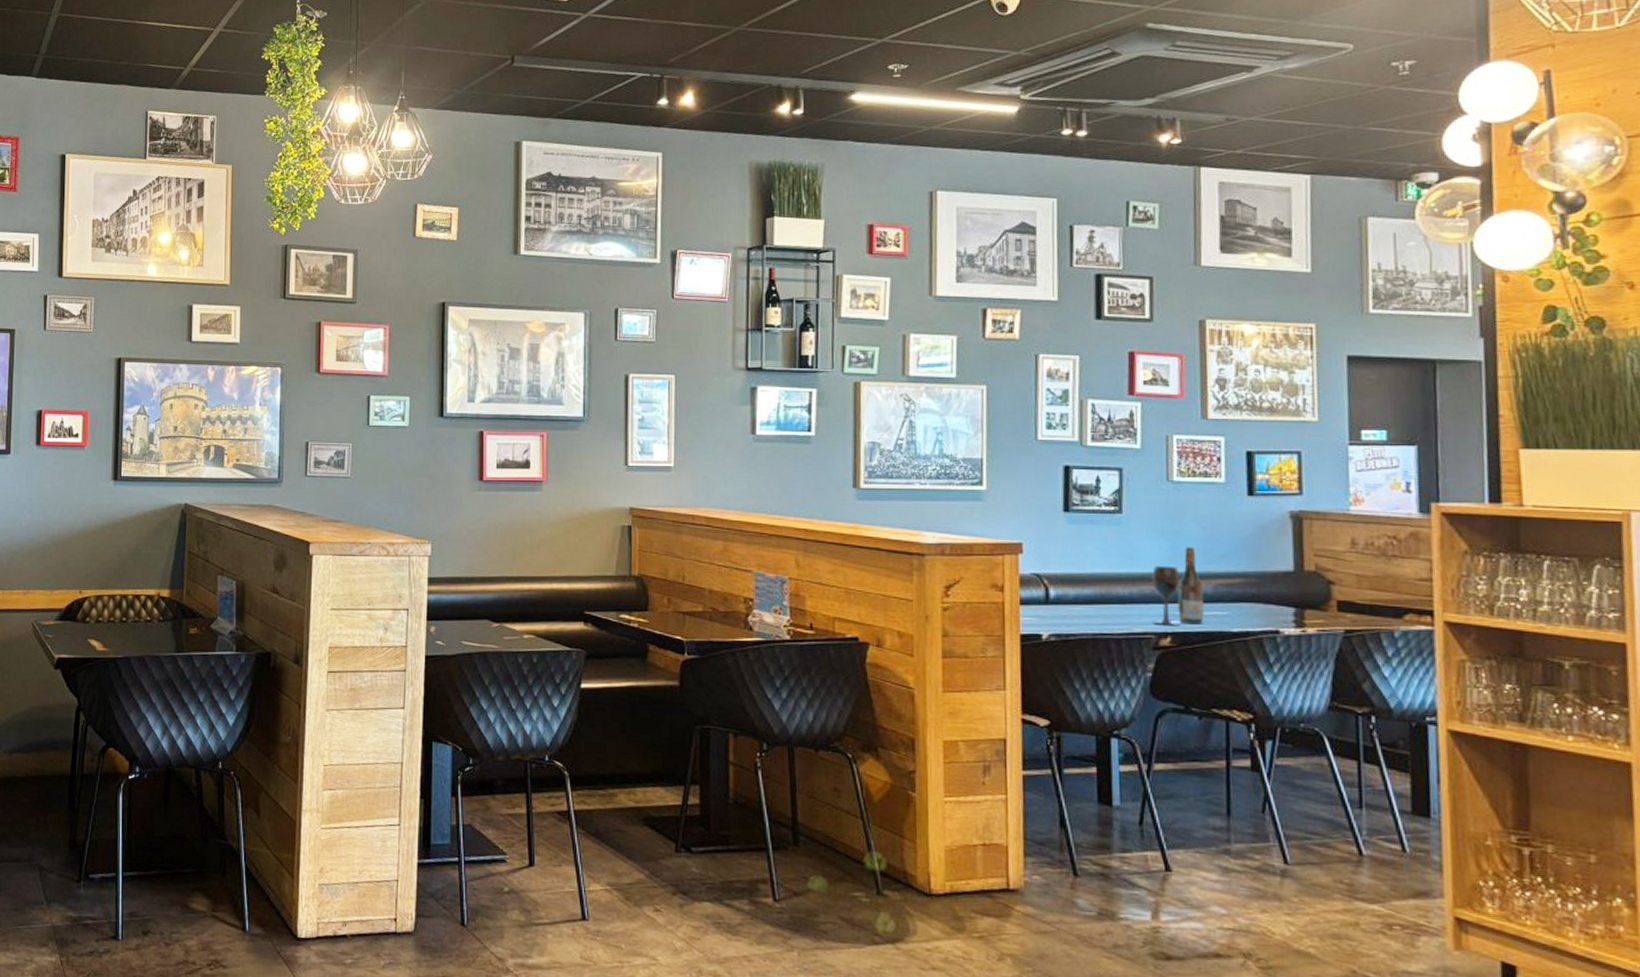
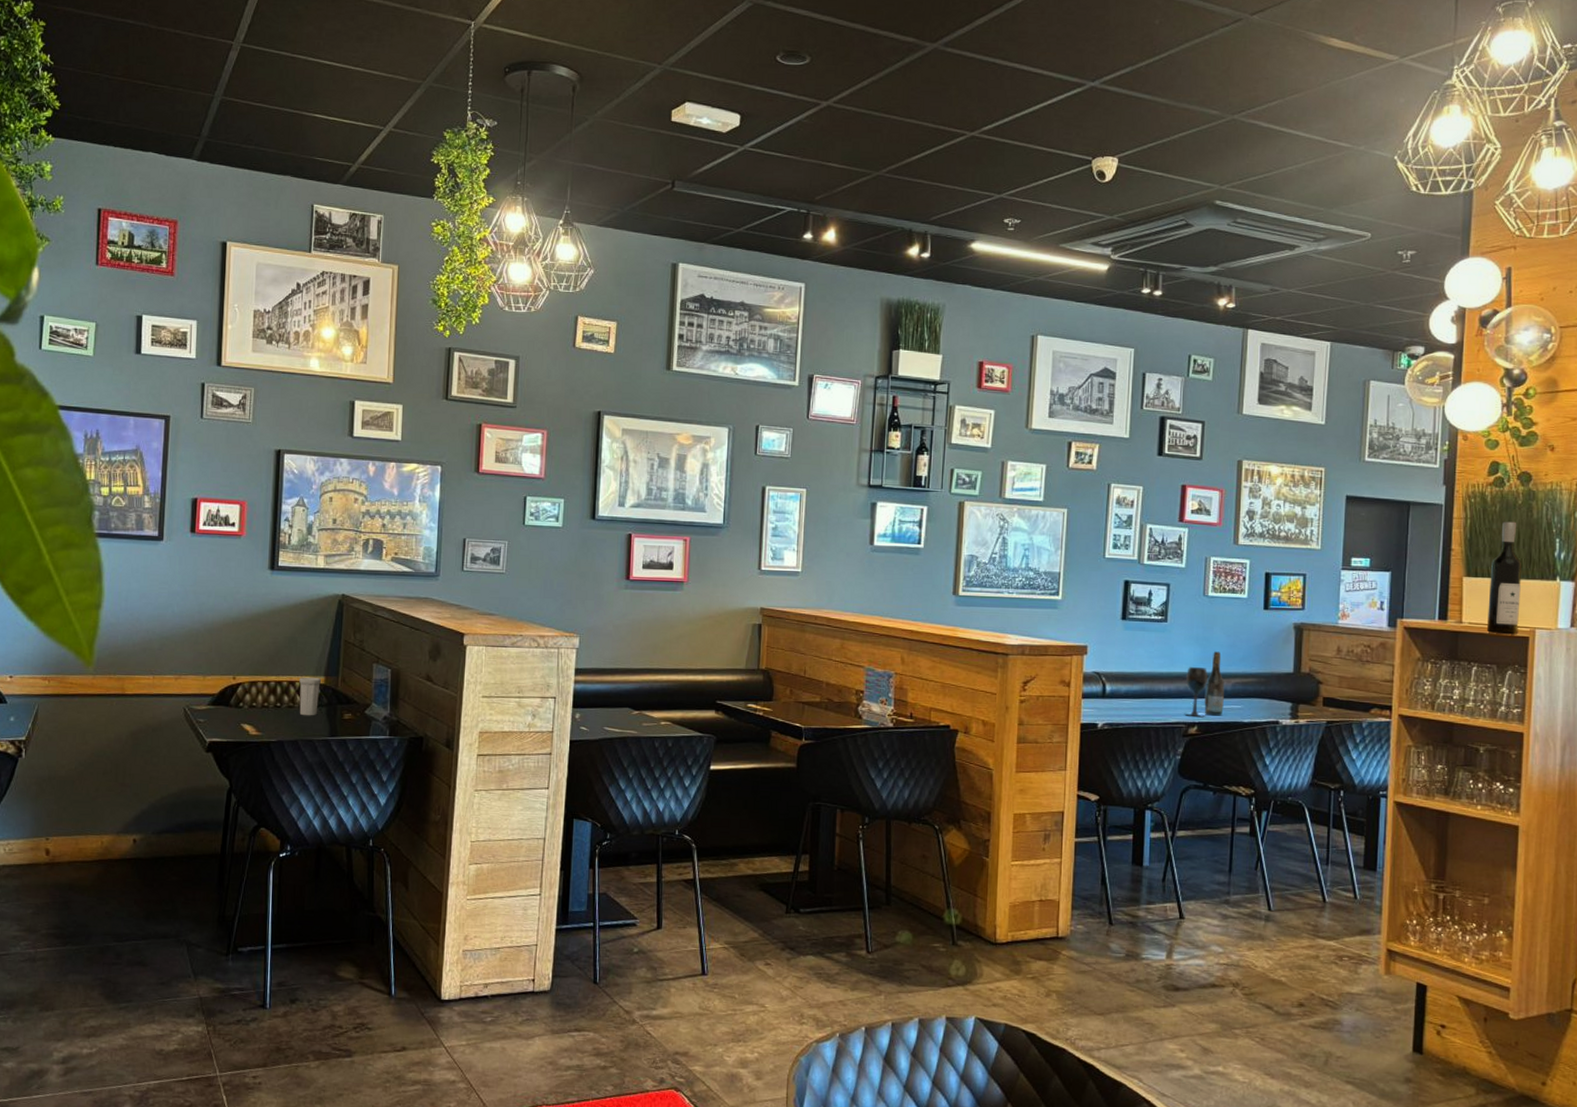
cup: none [144,590,167,631] -> present [299,677,322,716]
bottle: none [1557,378,1605,520] -> present [1486,521,1523,635]

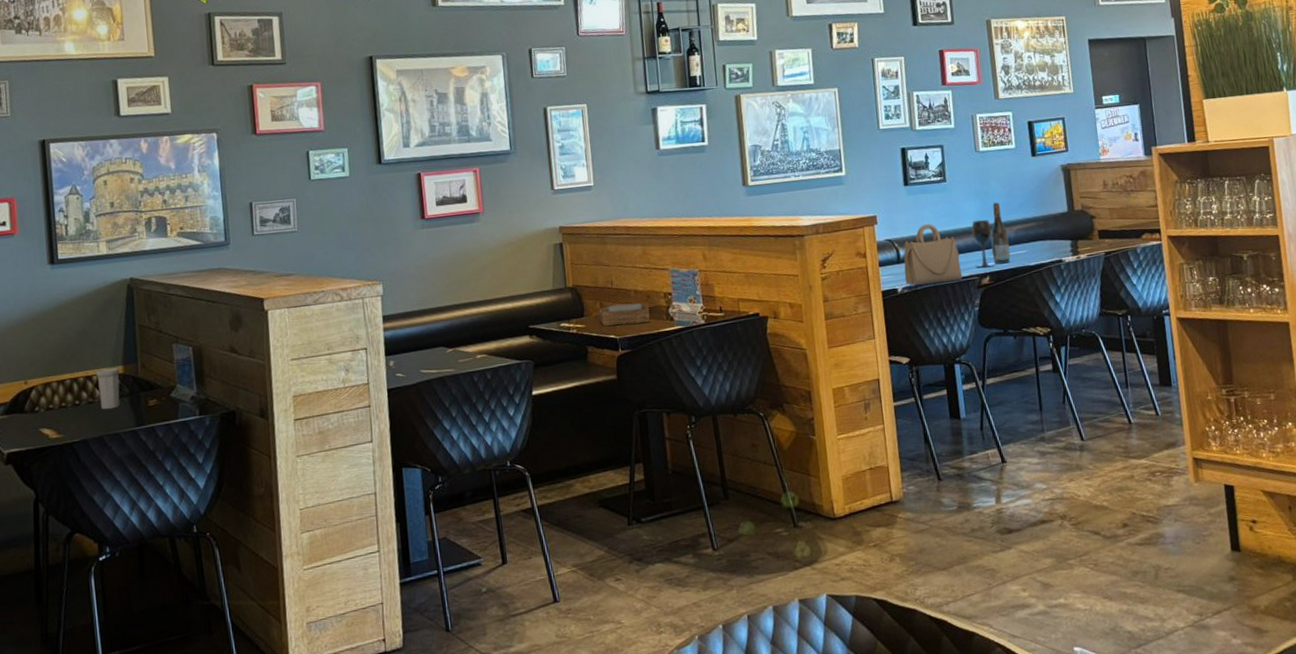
napkin holder: none [787,694,838,717] -> present [598,303,650,327]
handbag: none [1107,663,1169,726] -> present [903,224,962,285]
bottle: present [1486,521,1523,635] -> none [1225,42,1258,148]

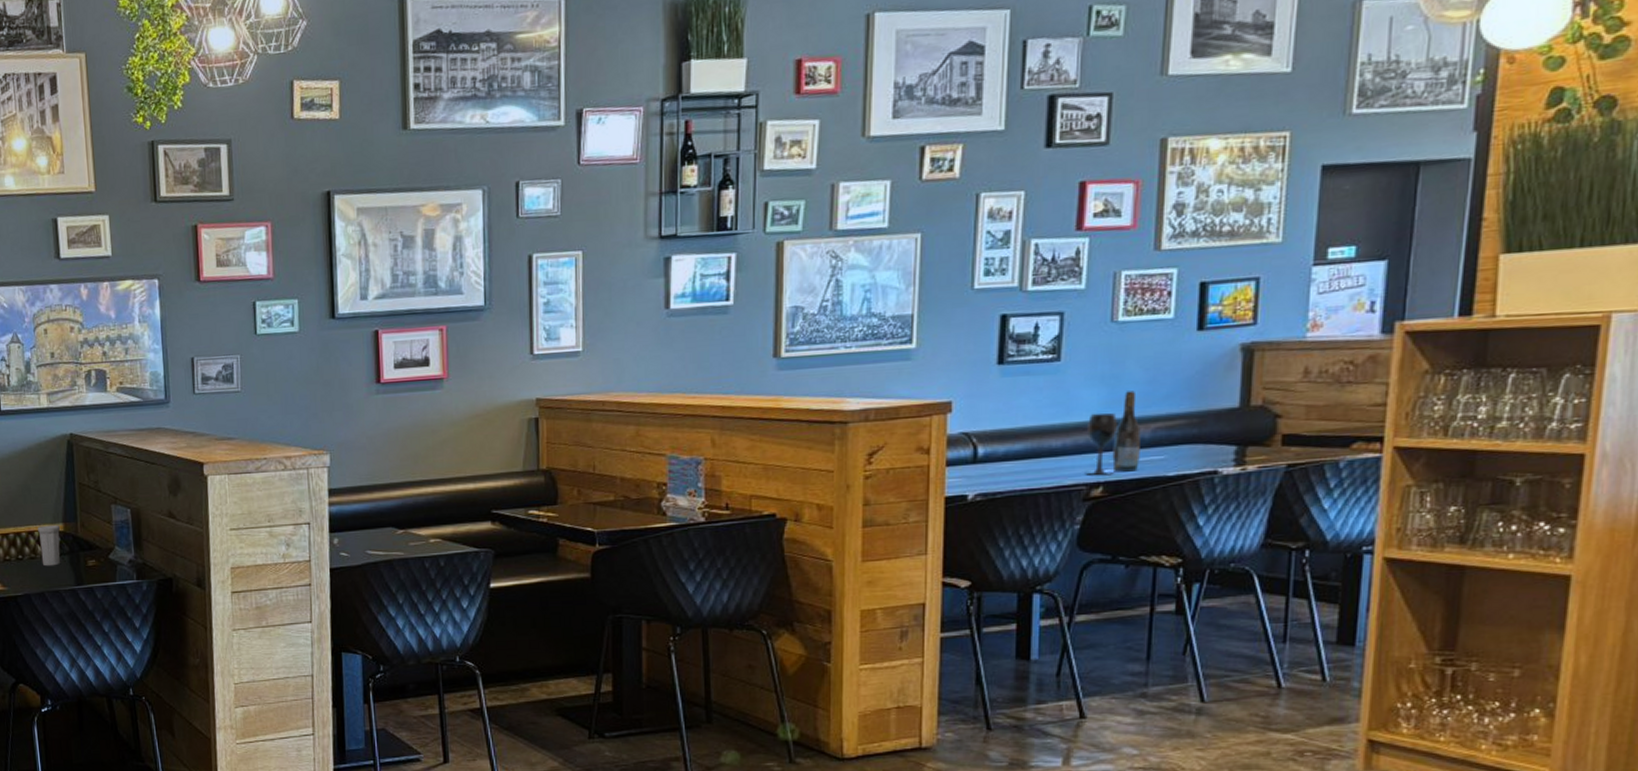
napkin holder: present [598,303,650,327] -> none [575,492,637,518]
handbag: present [903,224,962,285] -> none [980,415,1063,493]

